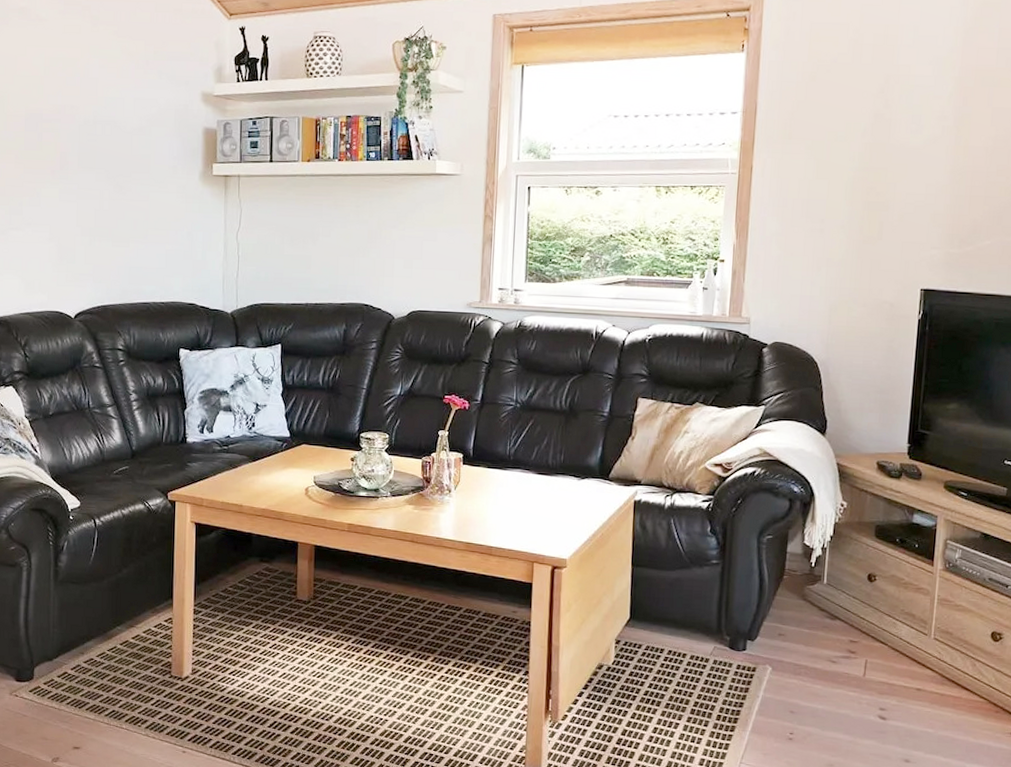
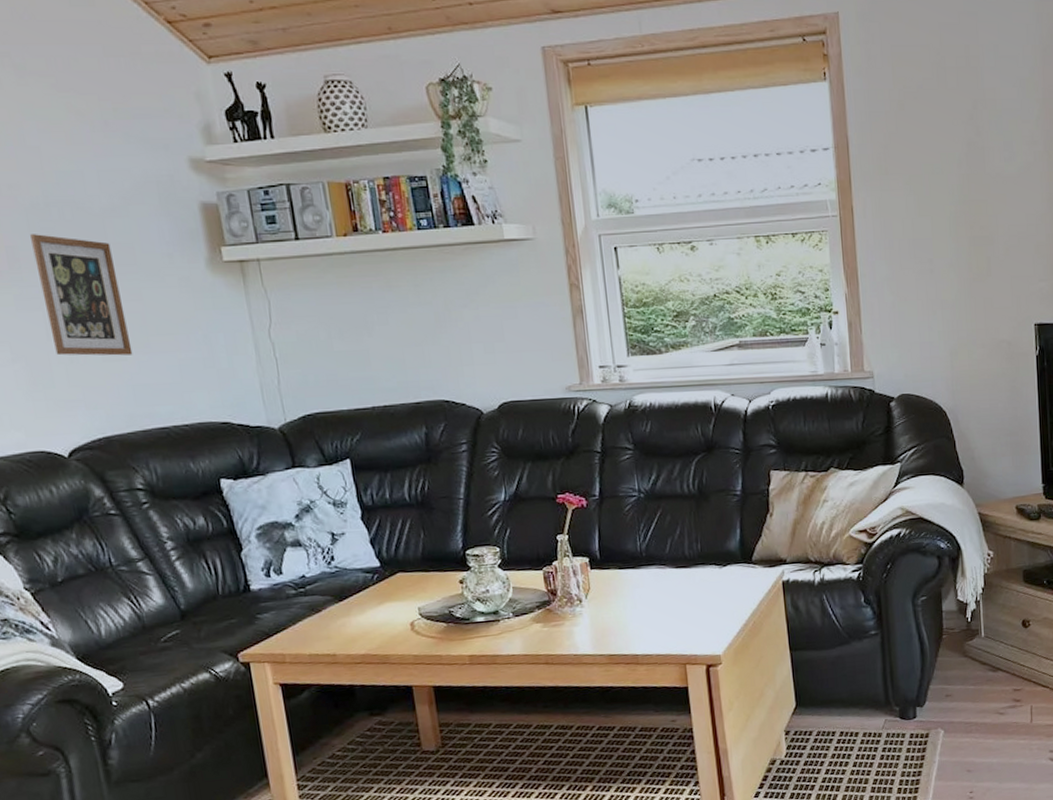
picture frame: none [79,144,135,243] -> present [30,234,133,356]

